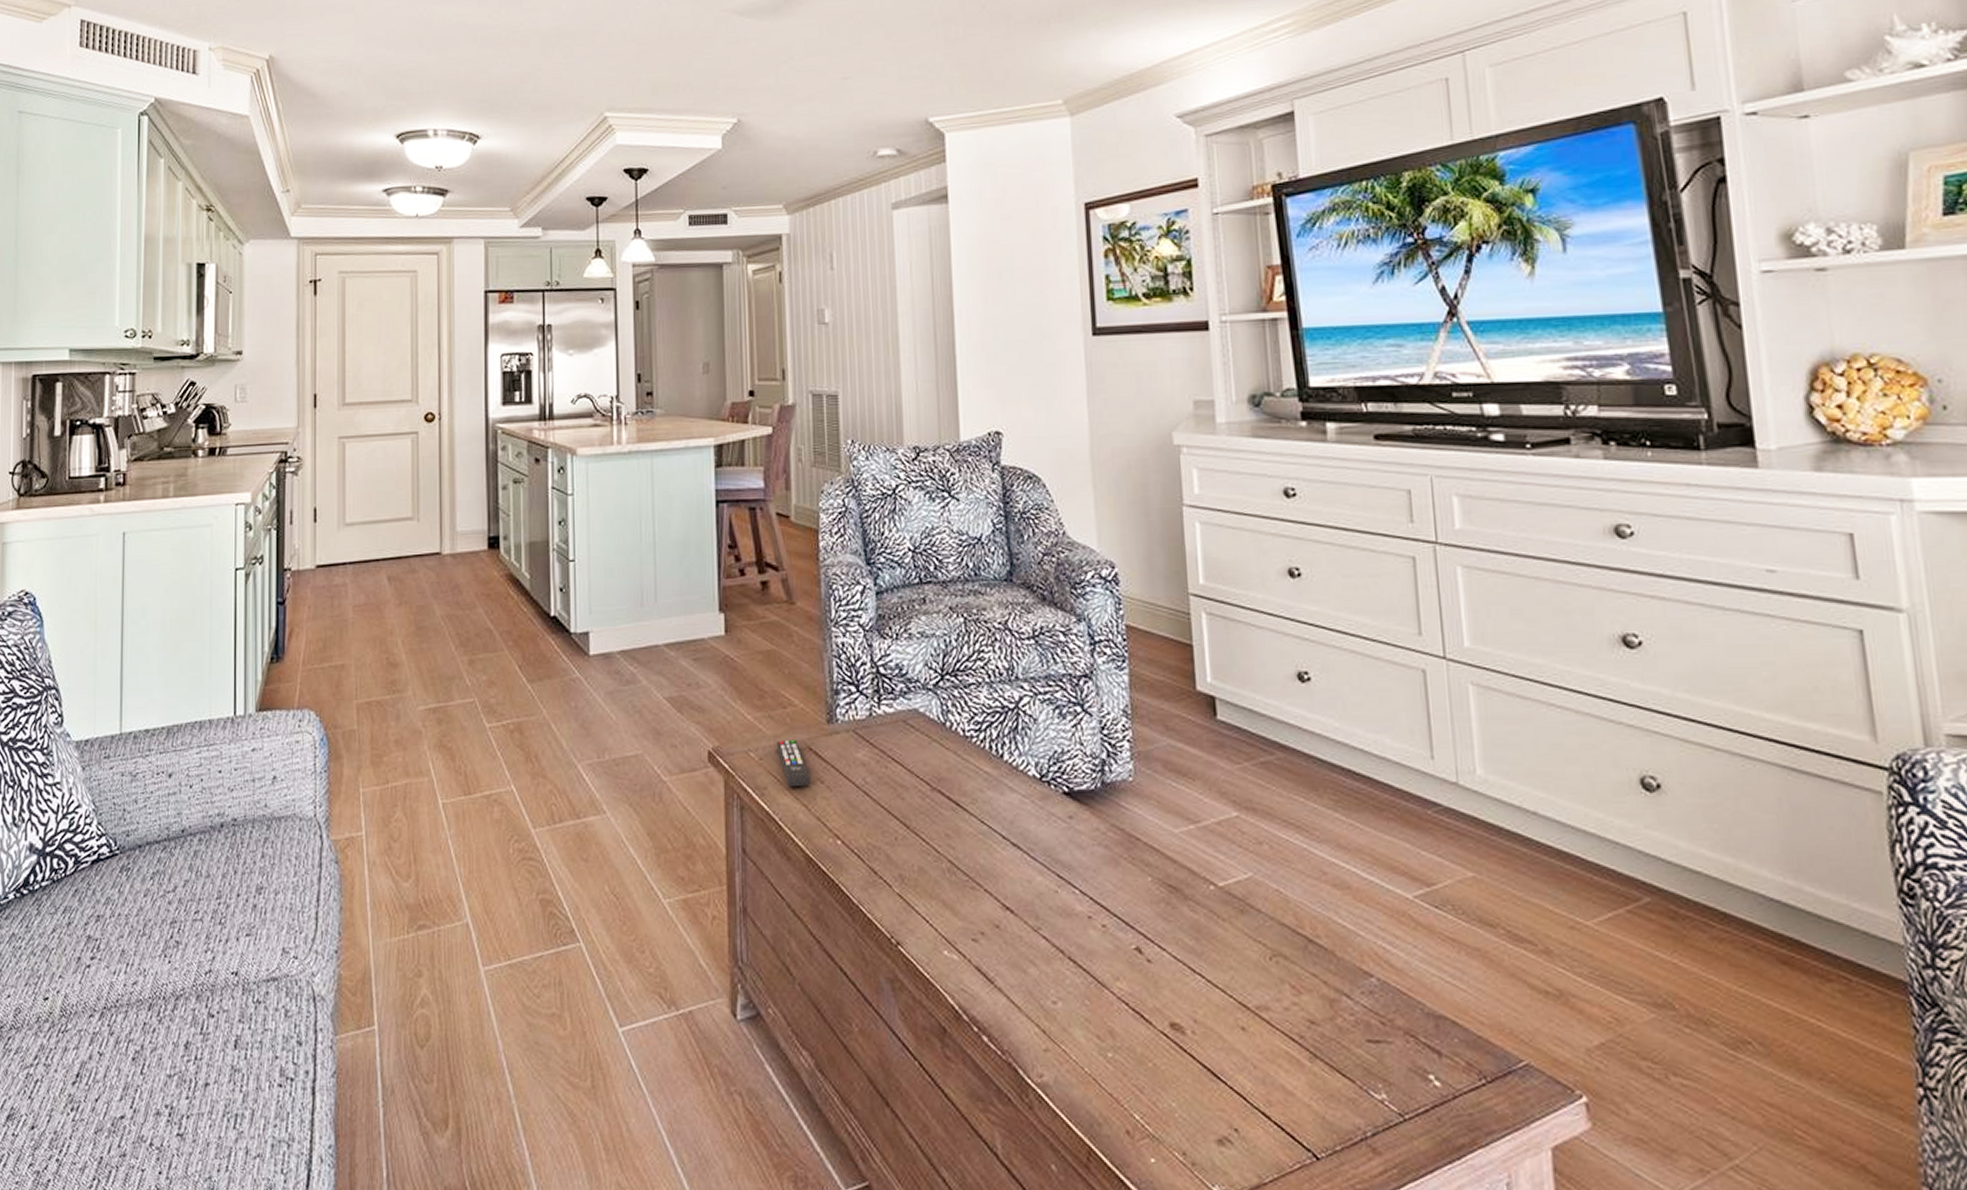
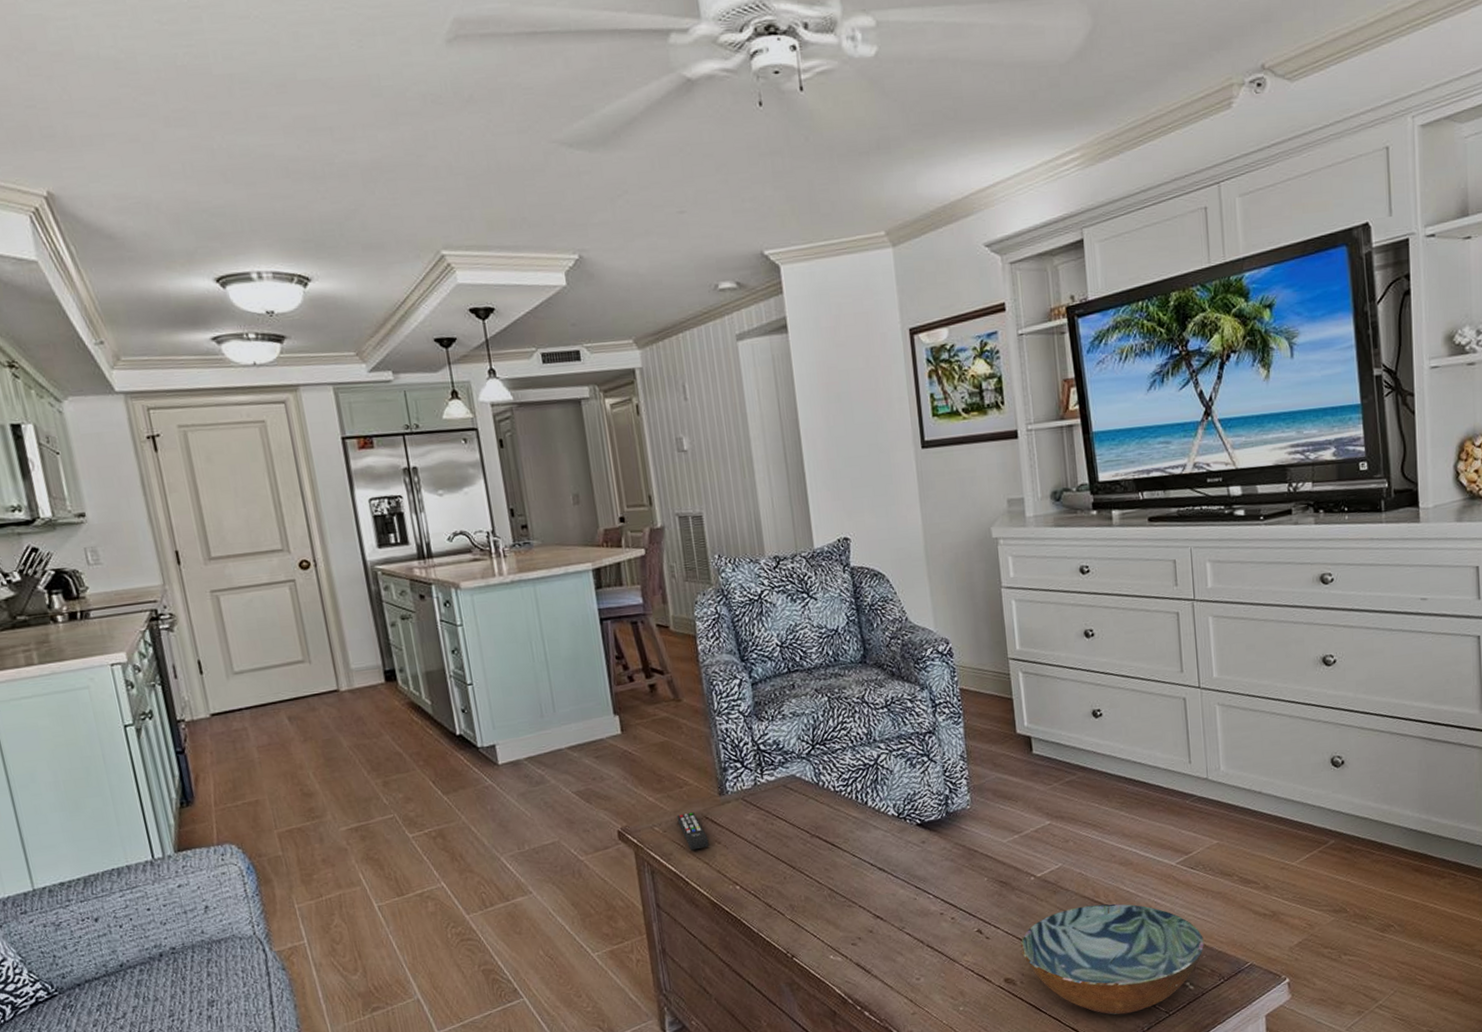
bowl: none [1192,937,1455,1107] -> present [1020,903,1204,1015]

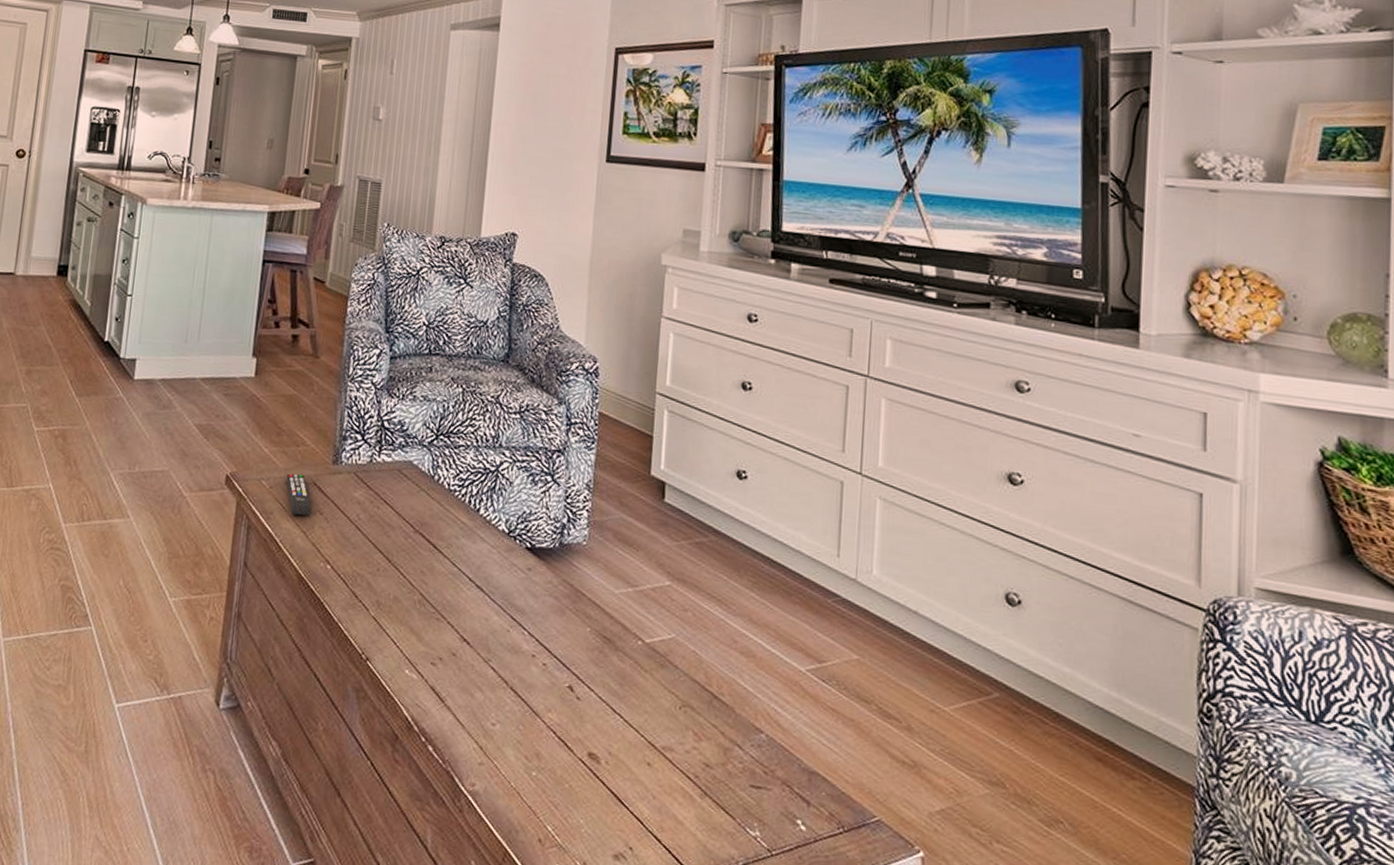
bowl: present [1020,903,1204,1015] -> none [612,690,826,839]

